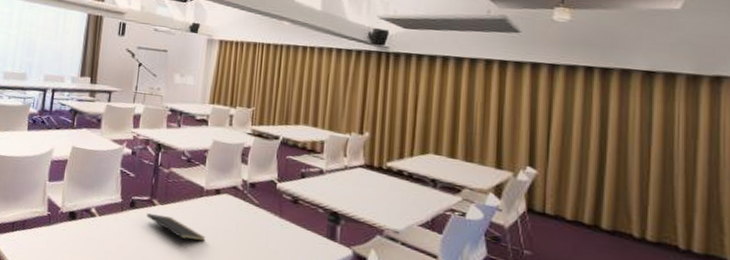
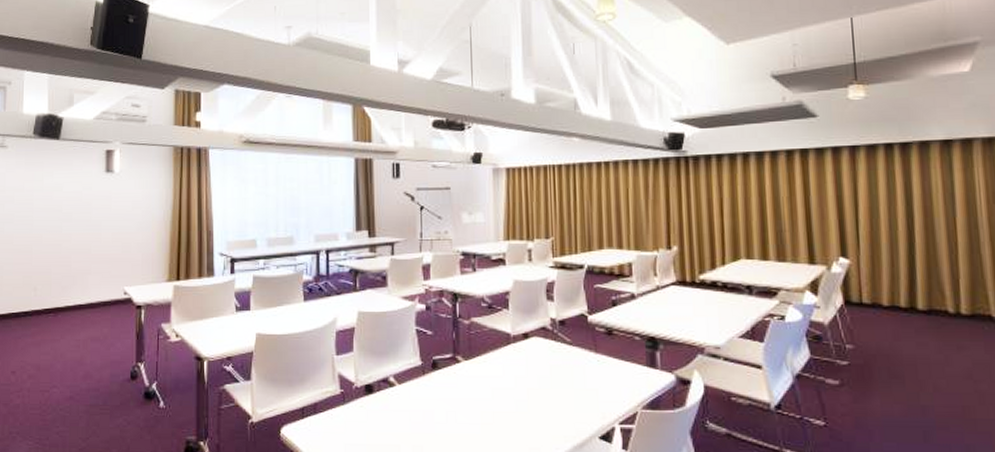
notepad: present [147,213,206,245] -> none [452,372,519,401]

